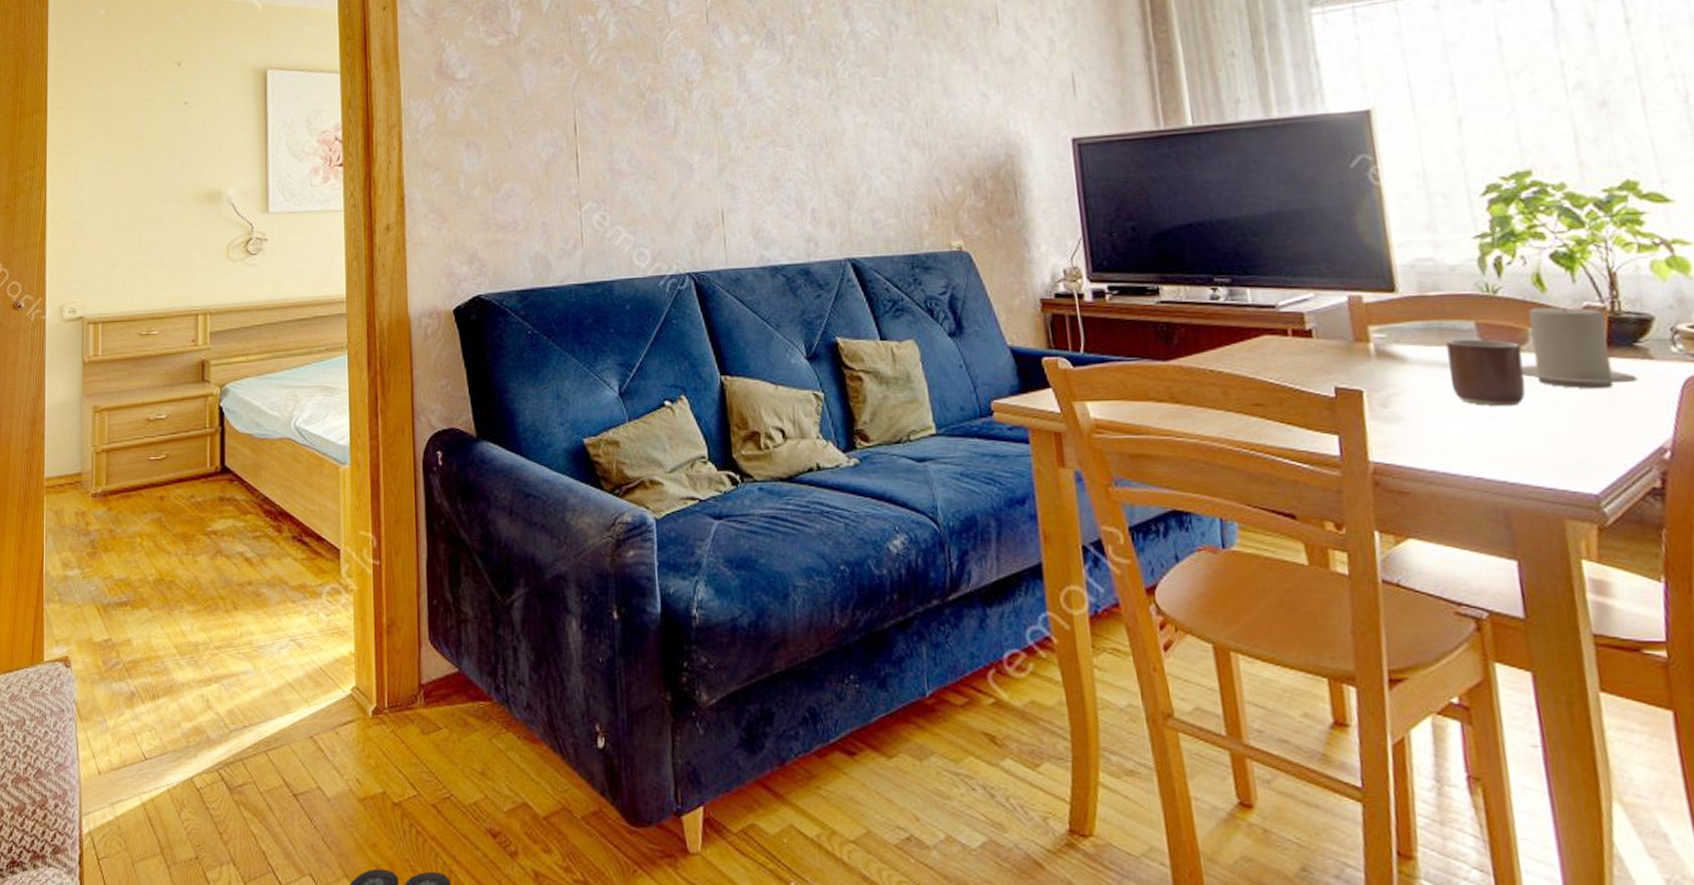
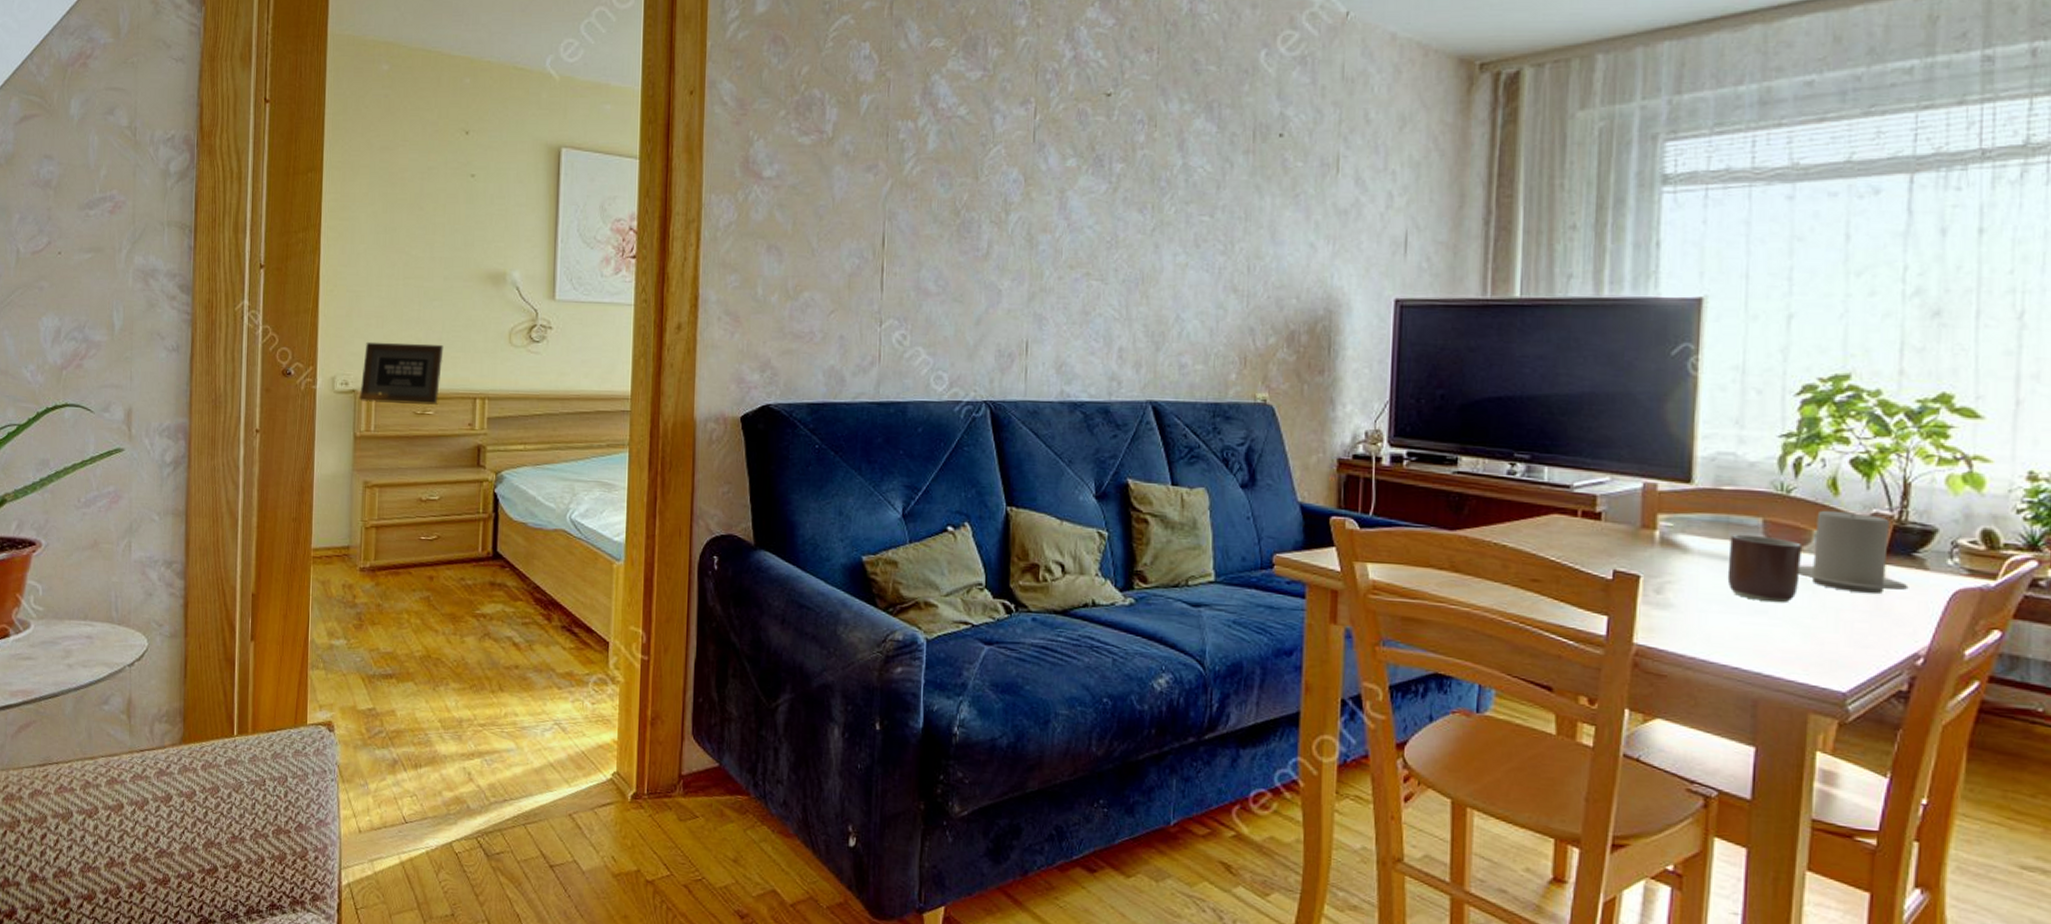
picture frame: none [87,265,165,327] -> present [359,341,444,405]

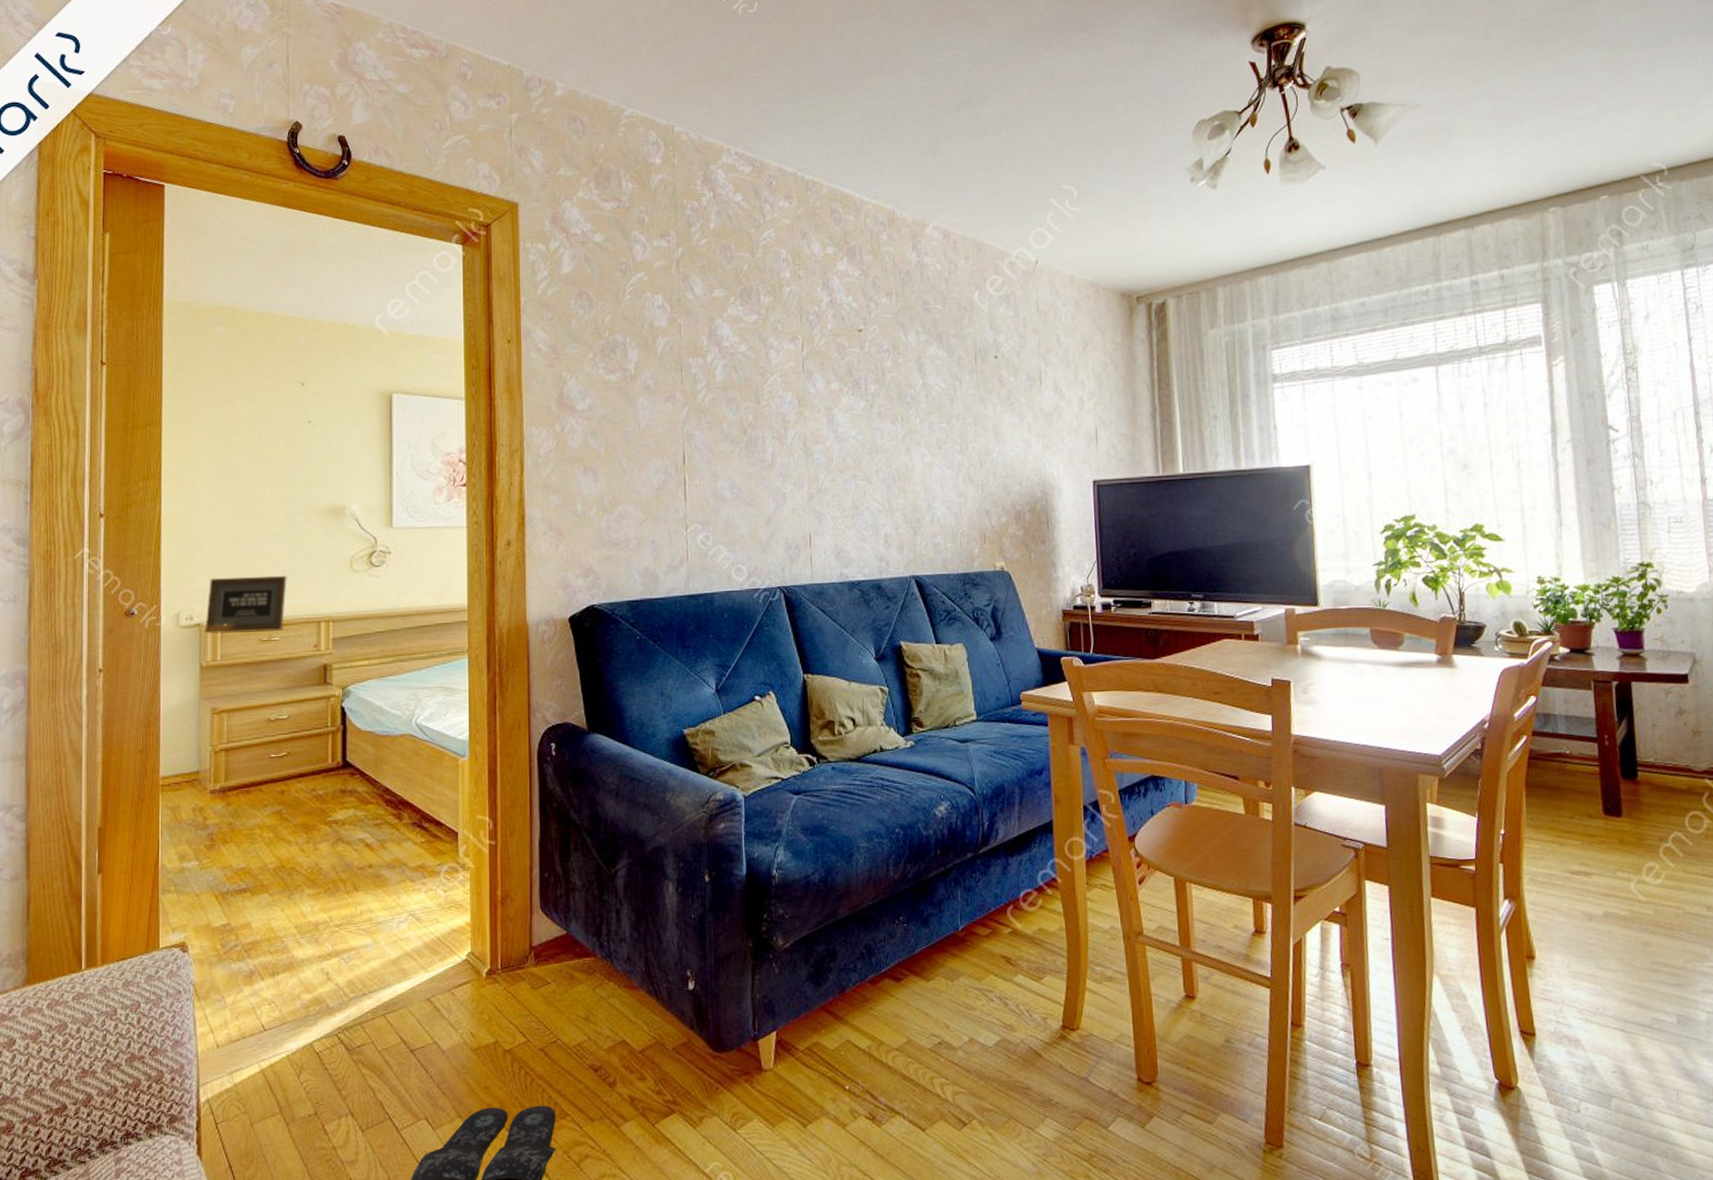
mug: present [1727,534,1803,603] -> none [1349,641,1400,692]
candle: present [1798,510,1909,595] -> none [1398,617,1472,678]

